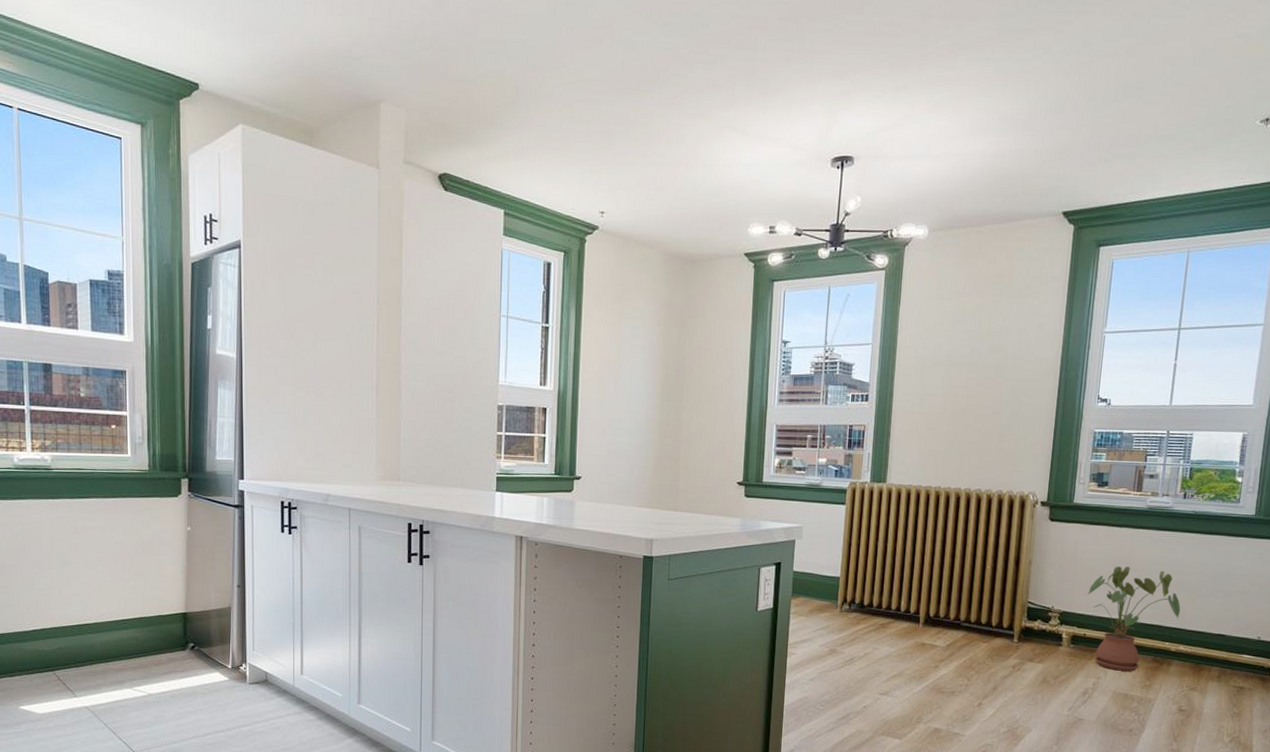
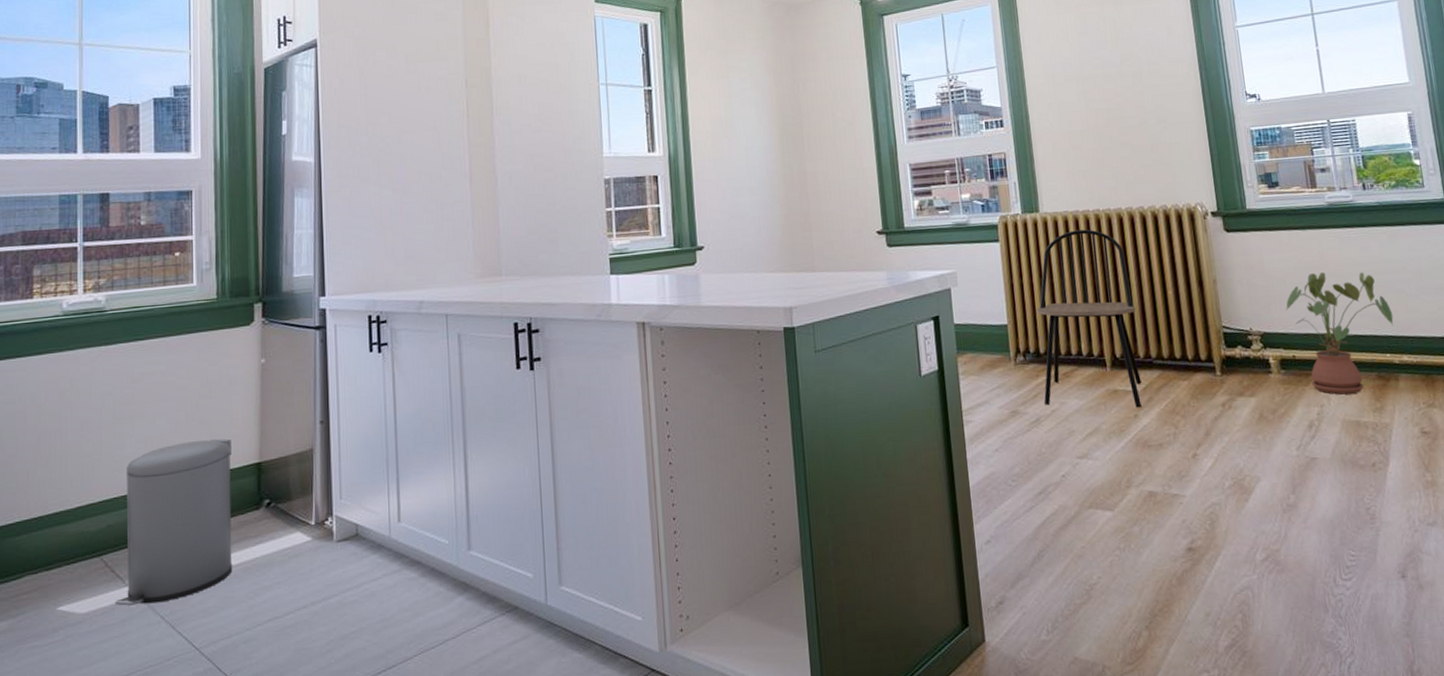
pedal bin: none [66,588,163,713] -> present [115,438,233,606]
dining chair: none [859,503,956,660] -> present [1036,229,1142,408]

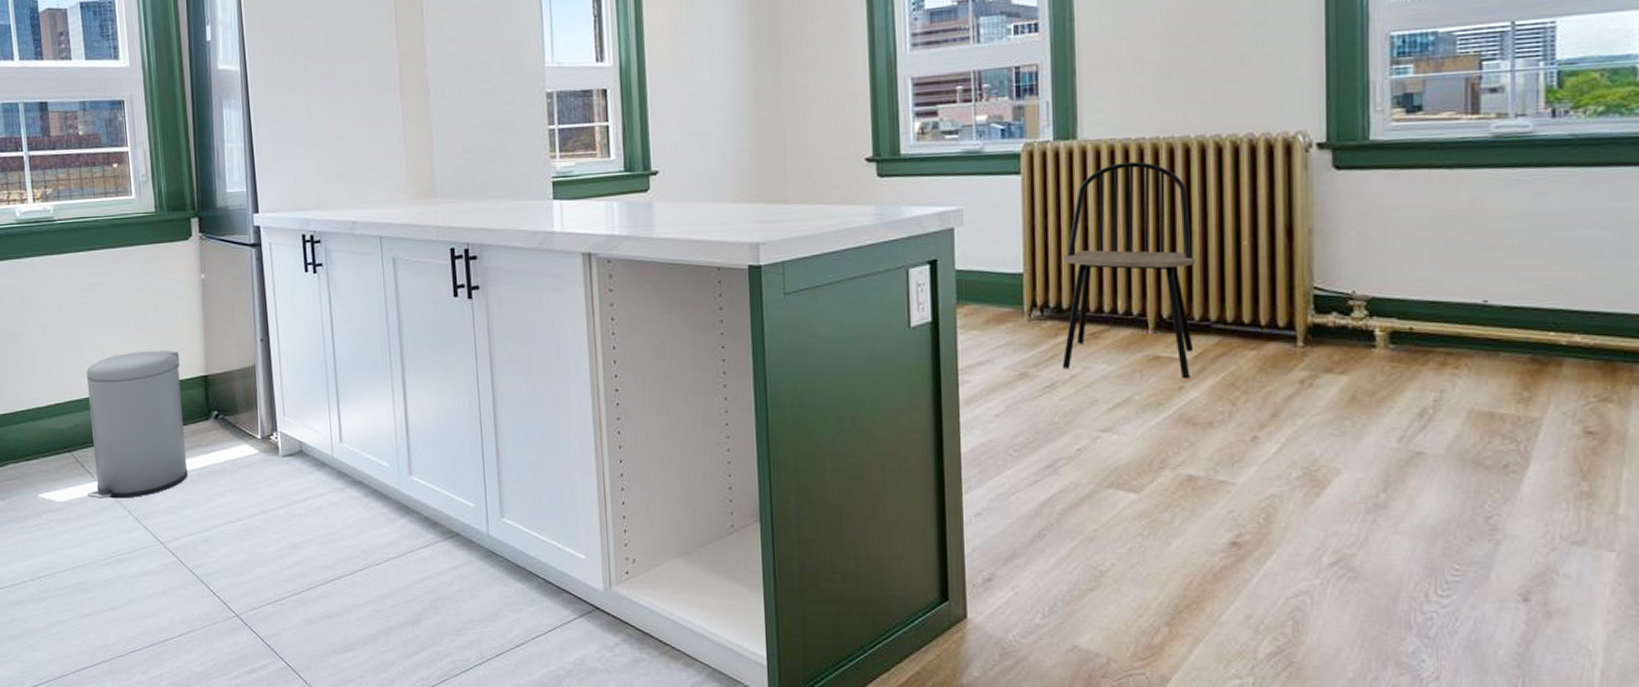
house plant: present [1285,272,1394,395] -> none [1407,225,1568,379]

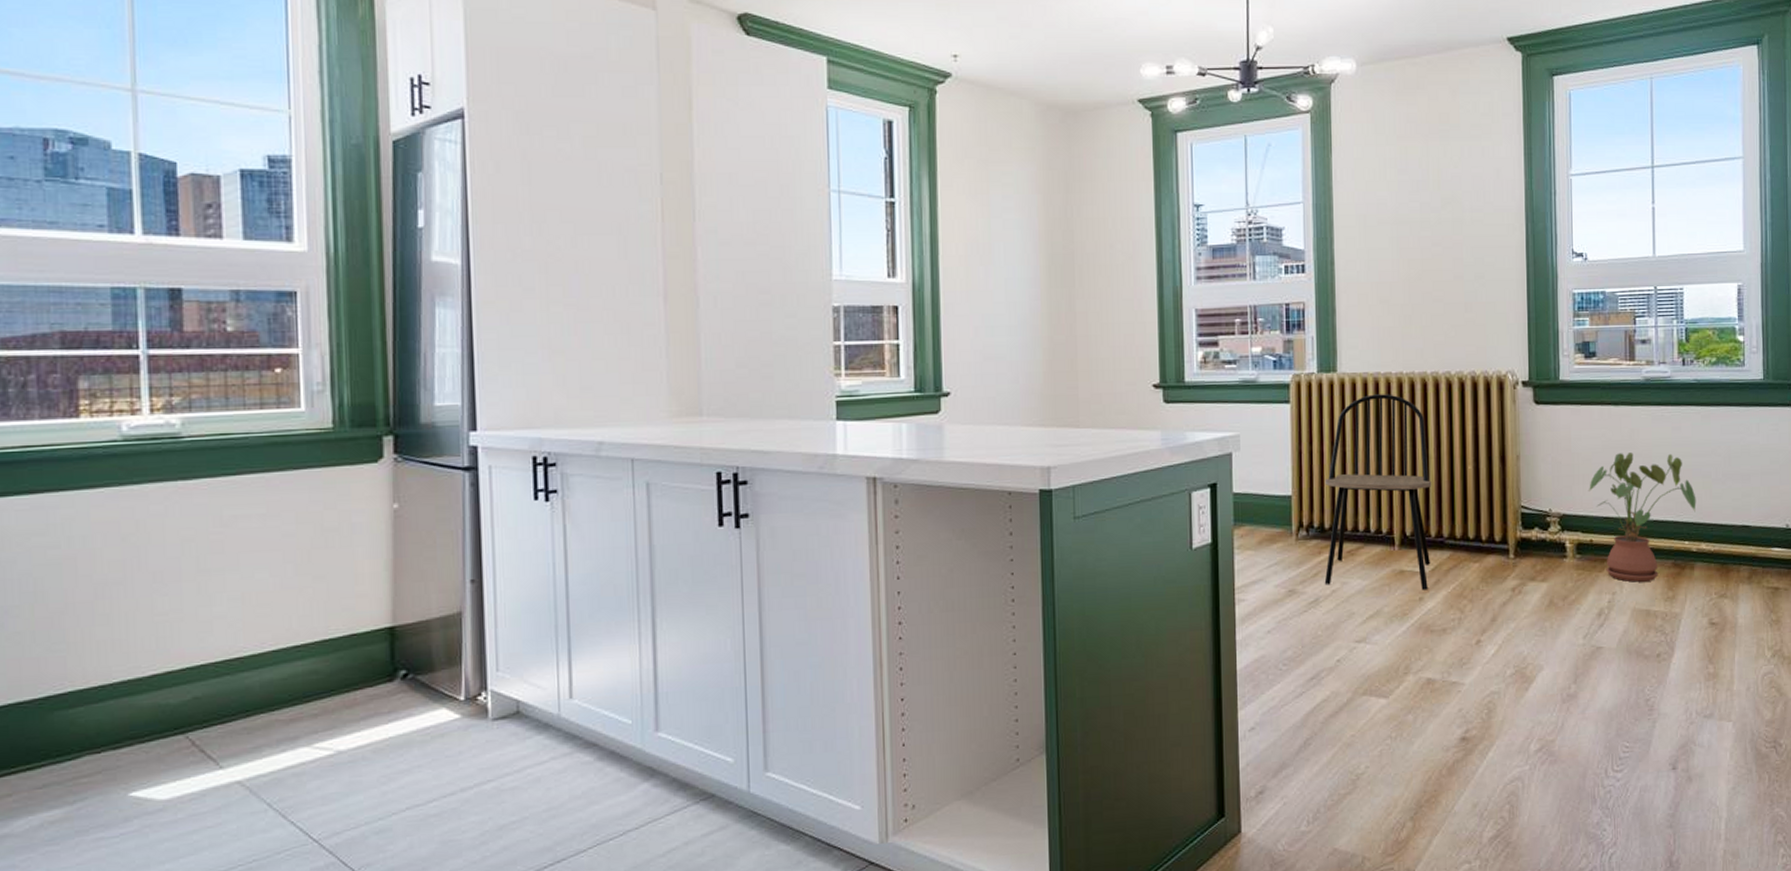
pedal bin: present [86,350,188,499] -> none [206,597,360,792]
house plant: none [1407,225,1568,379] -> present [1588,453,1696,582]

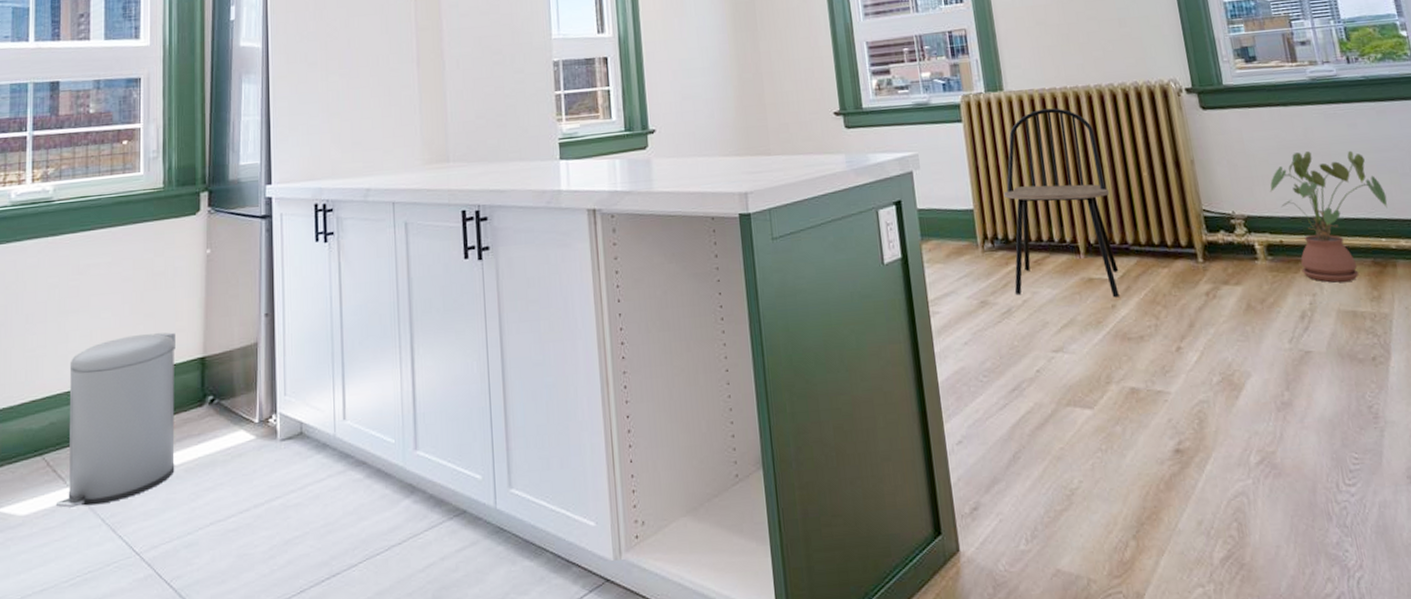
pedal bin: none [206,597,360,792] -> present [55,332,176,508]

